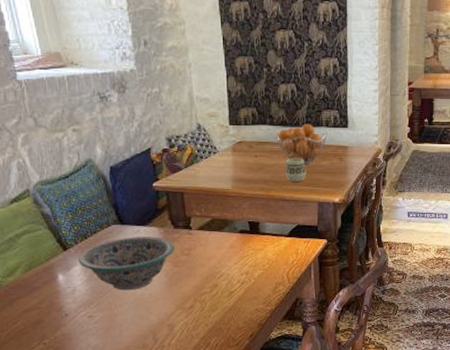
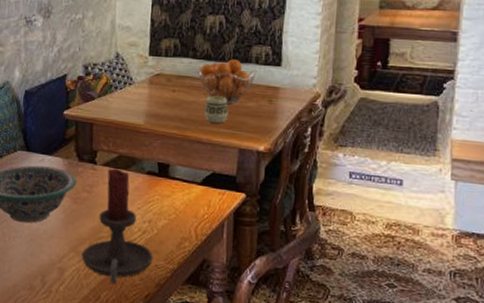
candle holder: none [188,231,253,330] -> present [82,168,153,283]

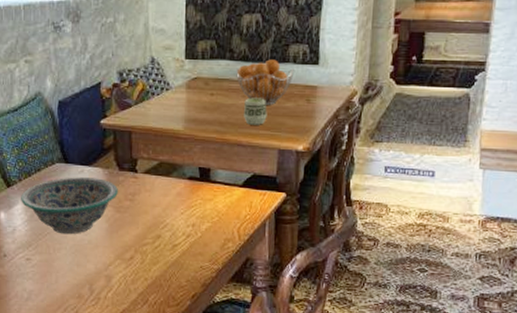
candle holder: present [82,168,153,283] -> none [128,175,198,286]

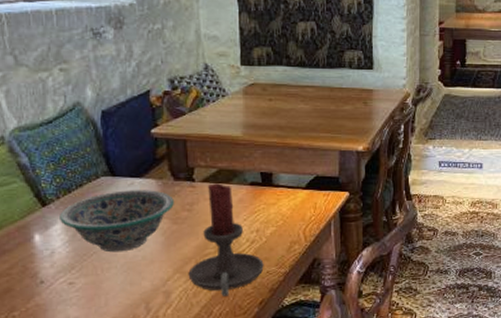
candle holder: none [128,175,198,286] -> present [188,183,264,296]
fruit basket: present [235,59,294,105] -> none [292,65,350,108]
cup: present [244,97,267,125] -> none [304,102,327,128]

